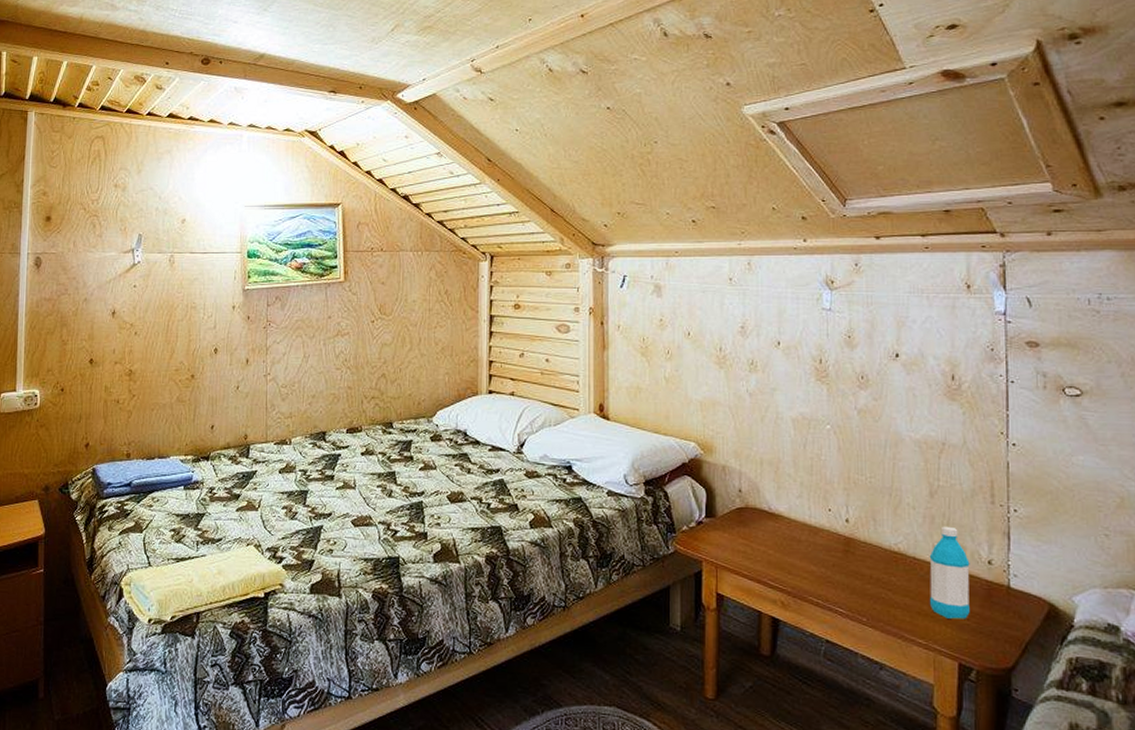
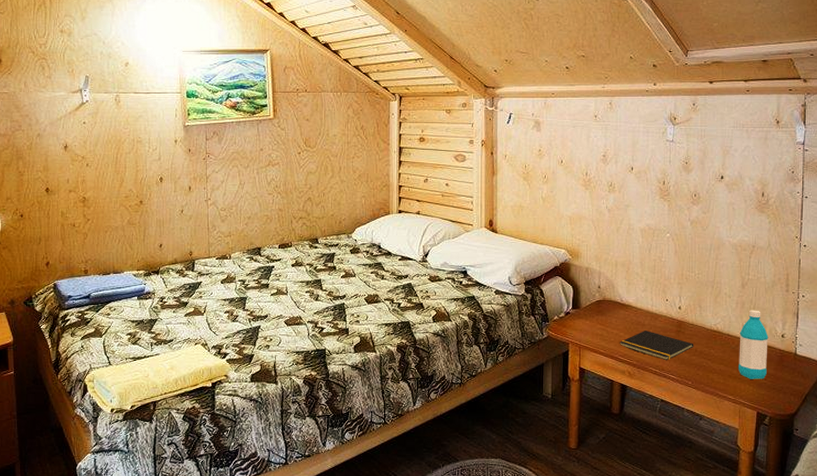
notepad: none [768,548,868,589] -> present [619,331,694,361]

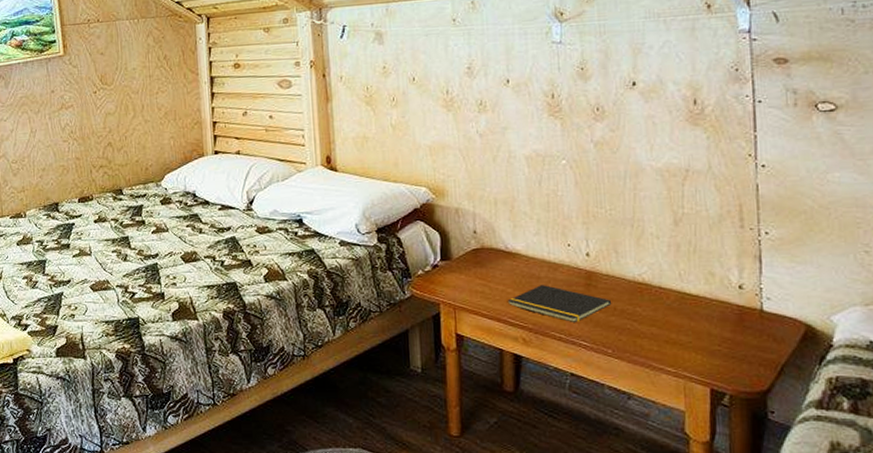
water bottle: present [738,310,769,379] -> none [675,253,721,345]

